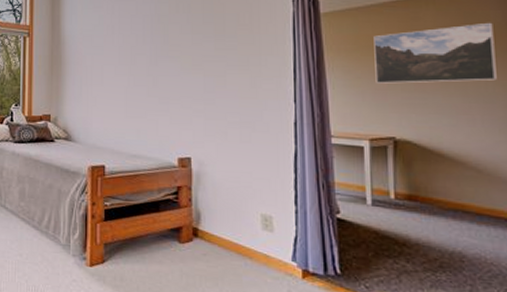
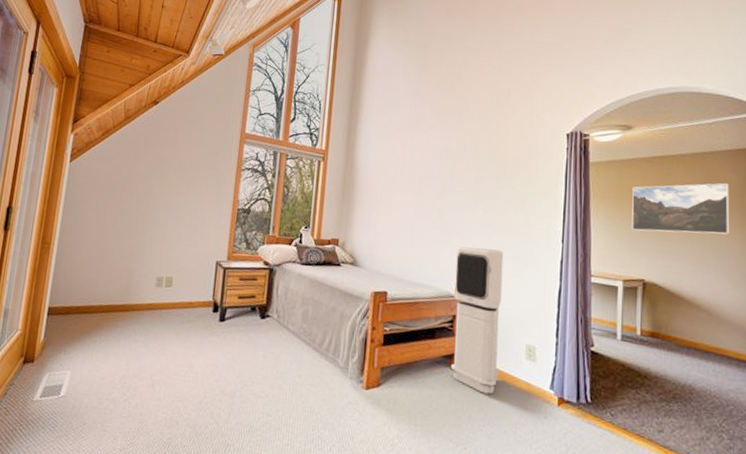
air purifier: none [177,114,233,268] -> present [450,246,504,394]

